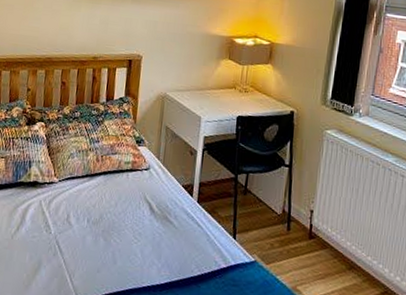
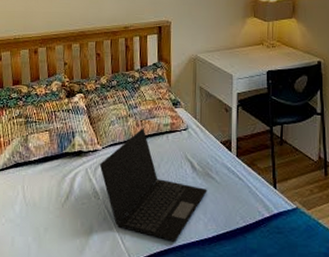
laptop: none [54,163,164,285] -> present [99,128,207,242]

